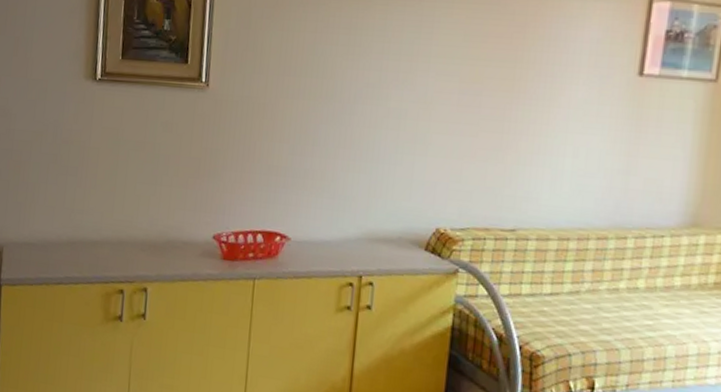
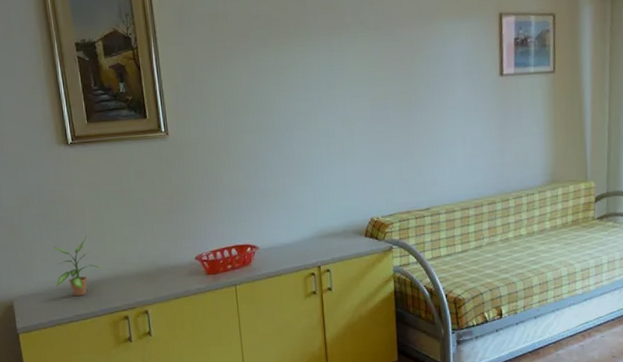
potted plant: none [52,187,110,256] -> present [53,235,106,296]

